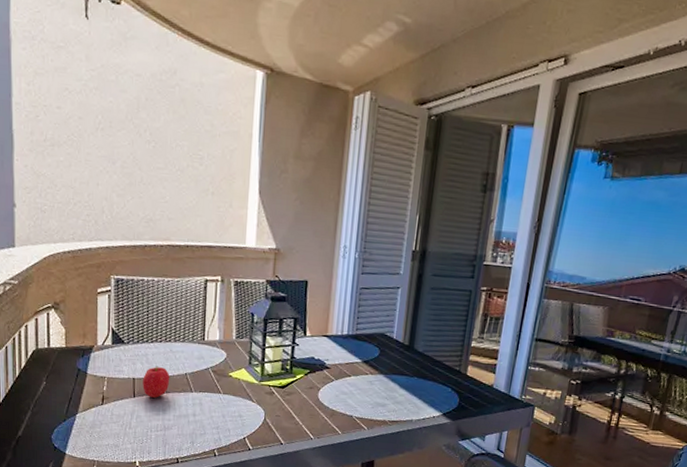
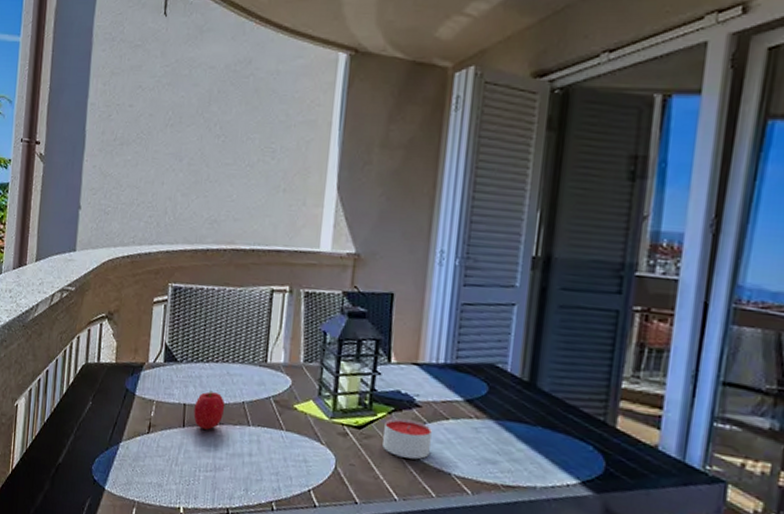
candle: none [301,378,338,408] -> present [382,418,432,460]

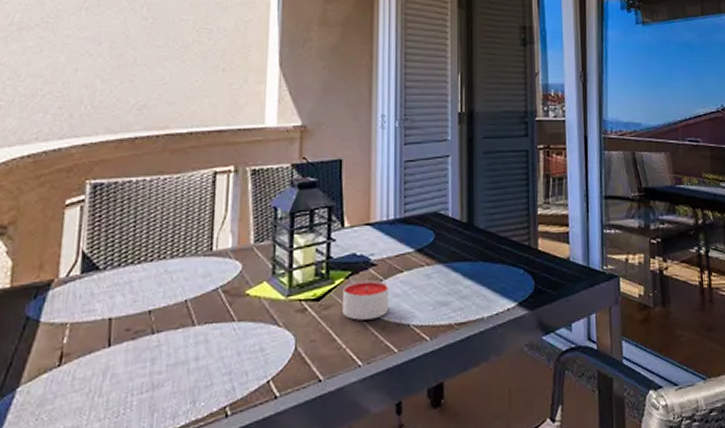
fruit: present [193,390,225,430] -> none [122,295,164,343]

